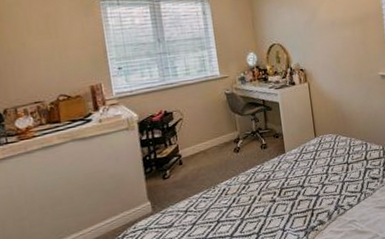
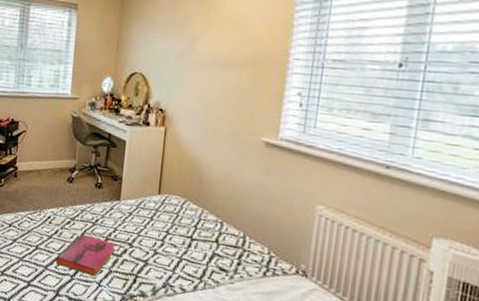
hardback book: none [239,190,291,229] -> present [56,234,116,277]

